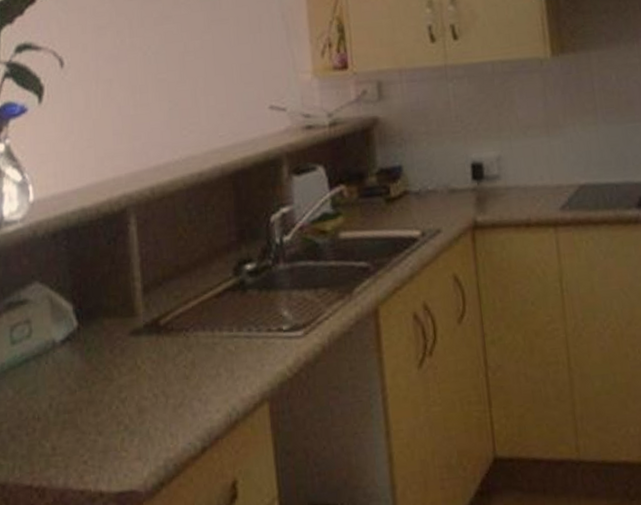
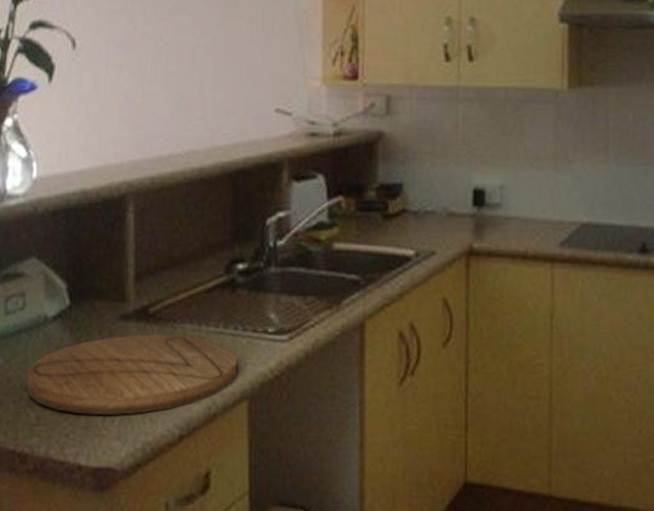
cutting board: none [38,343,256,439] -> present [26,333,238,416]

